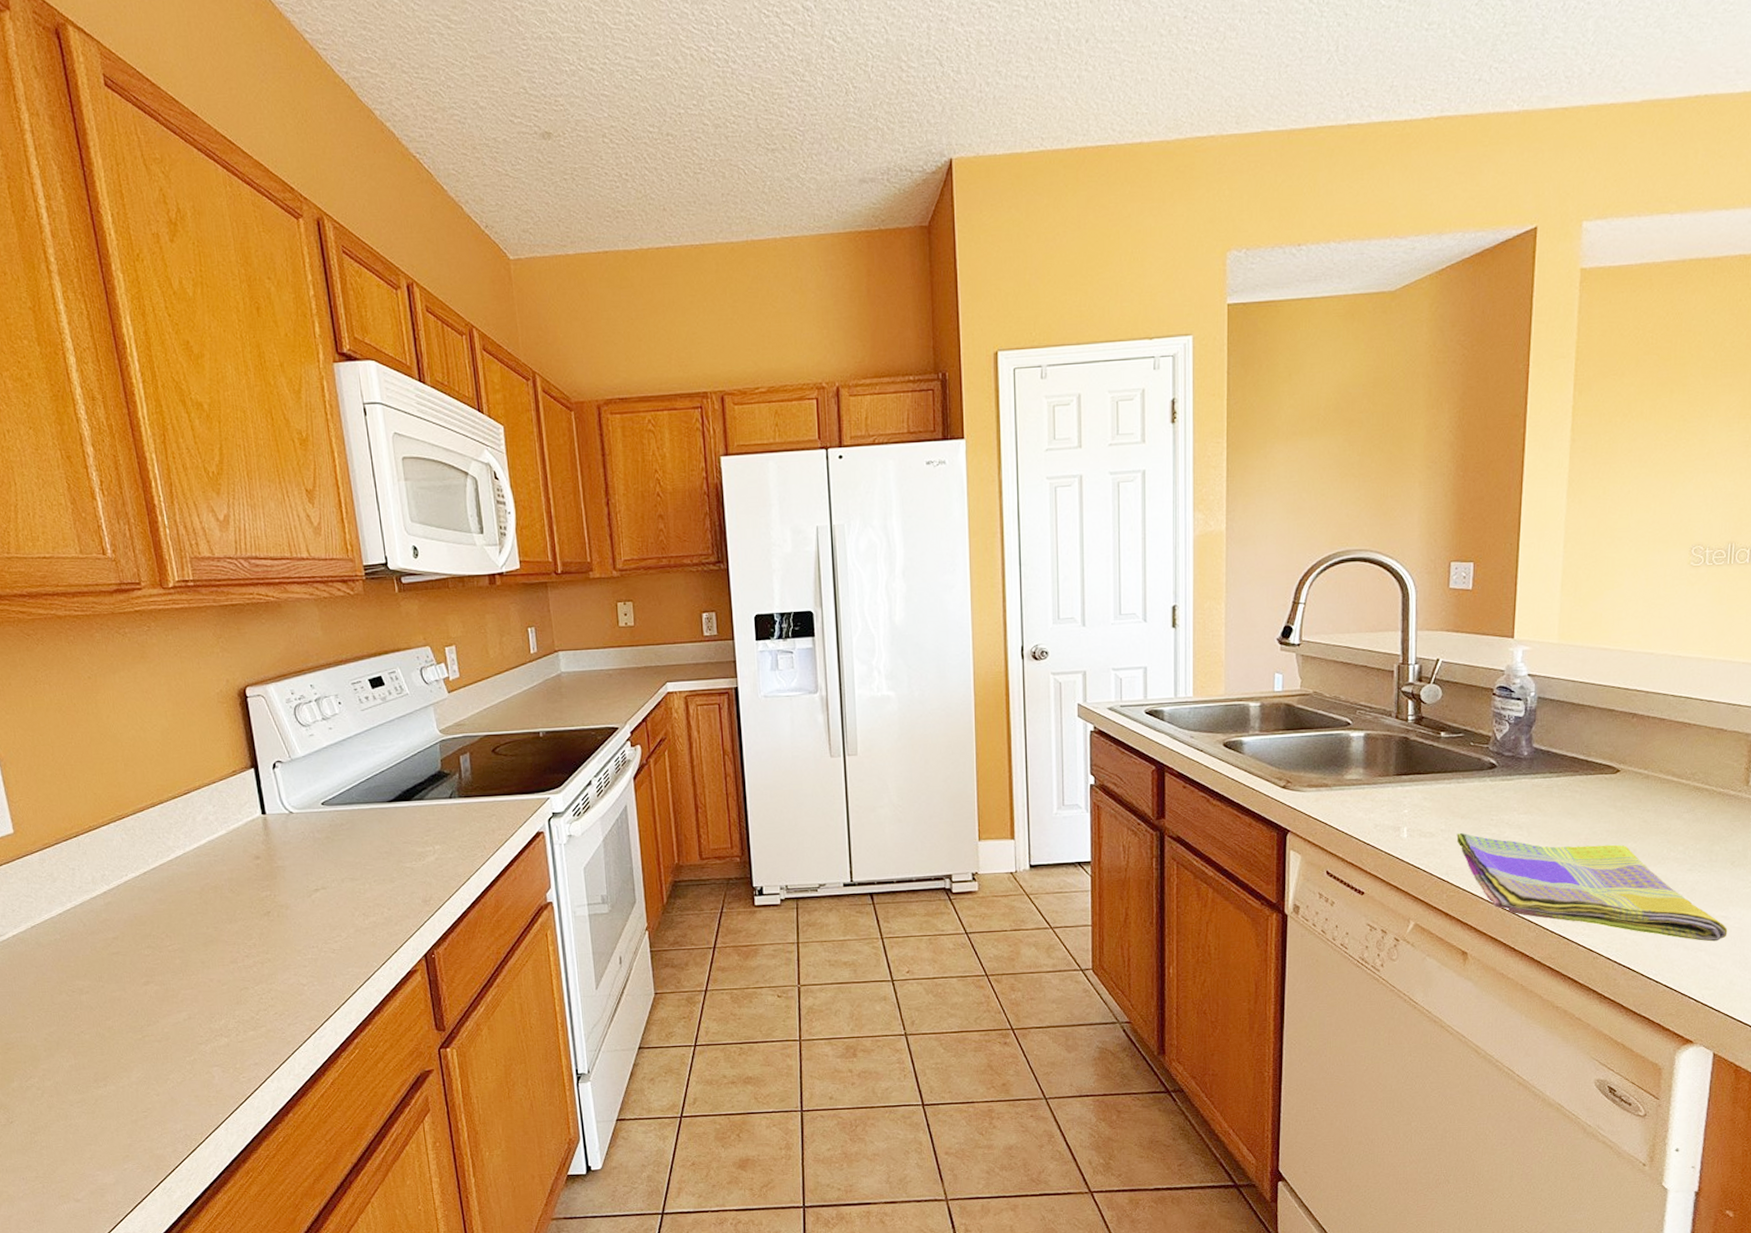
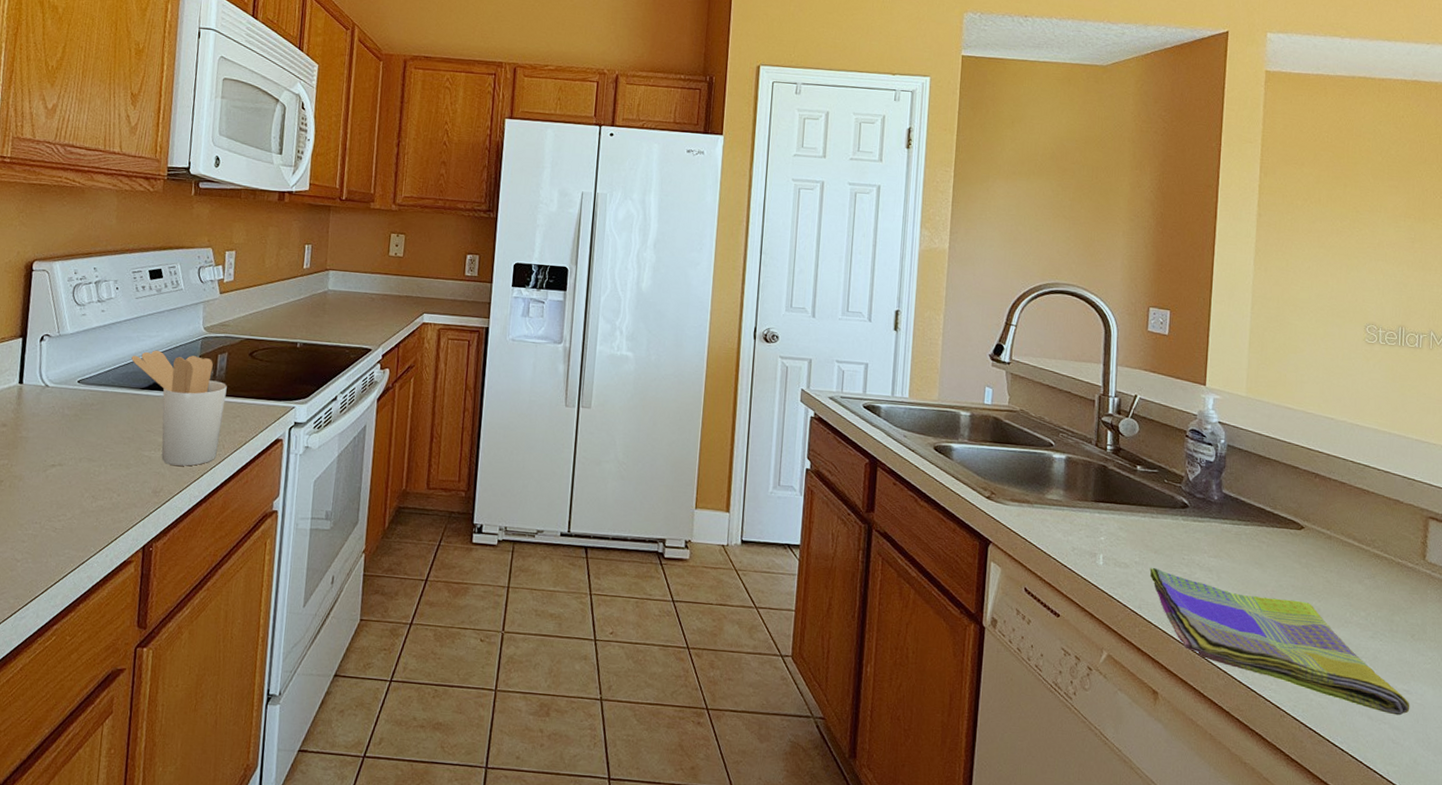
utensil holder: none [371,760,480,873] -> present [131,350,227,466]

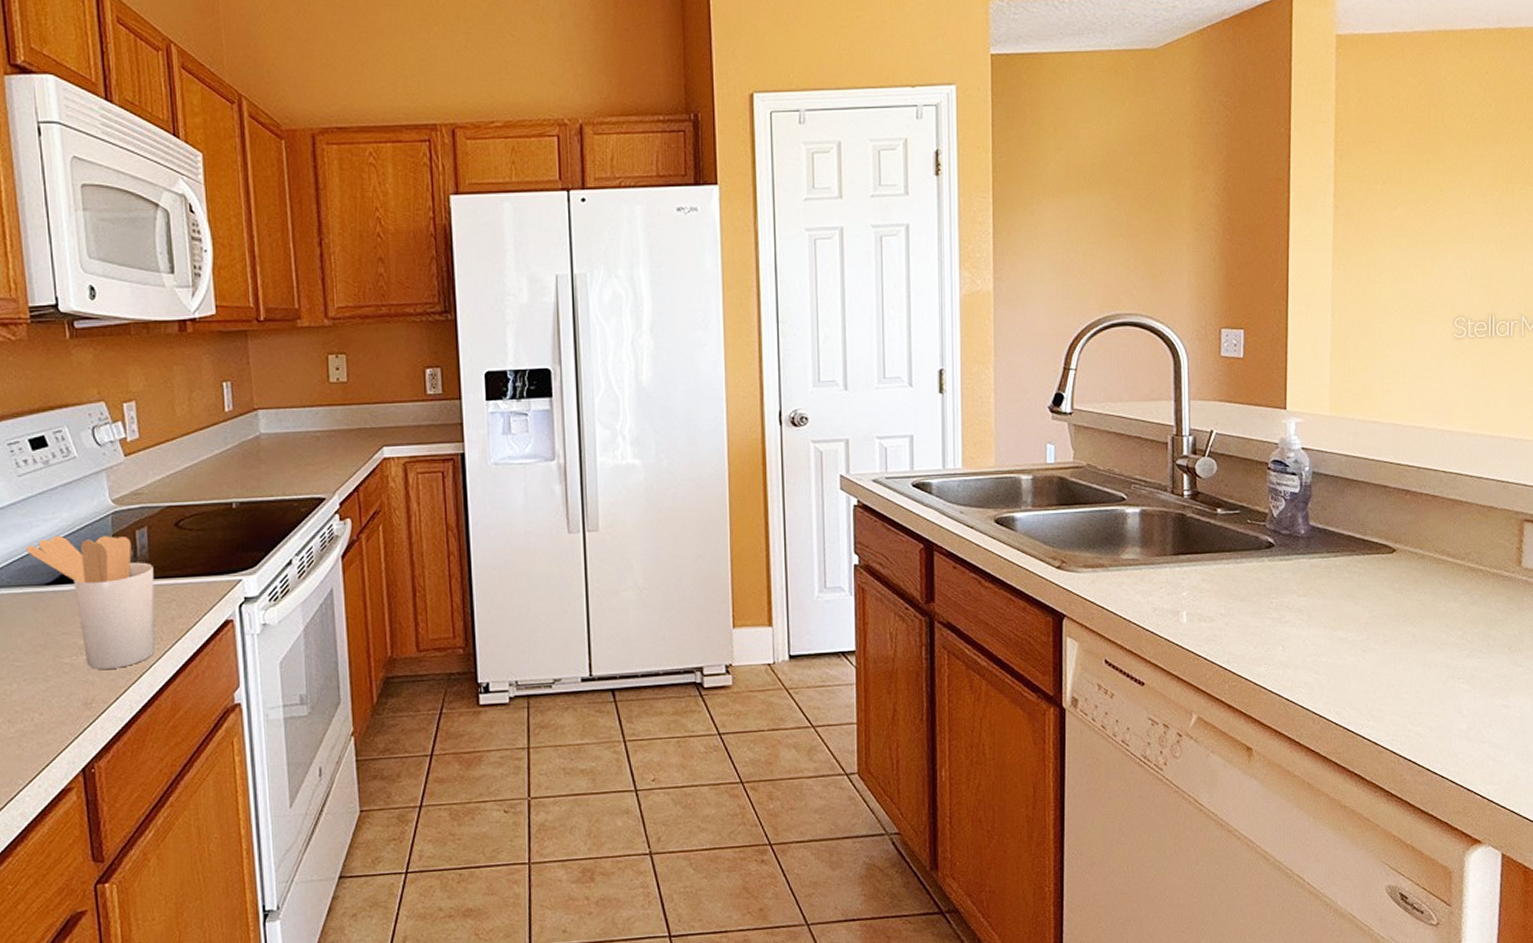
dish towel: present [1149,567,1410,716] -> none [1237,616,1509,733]

